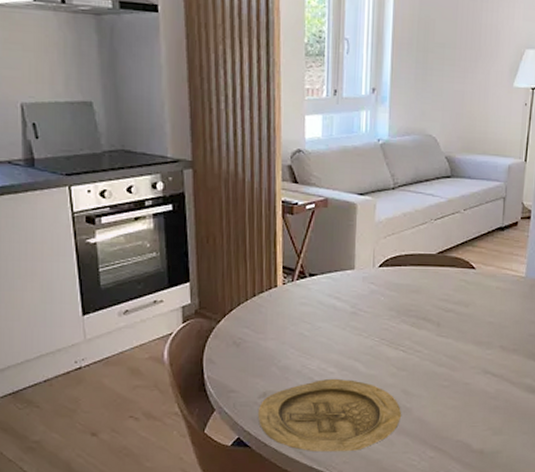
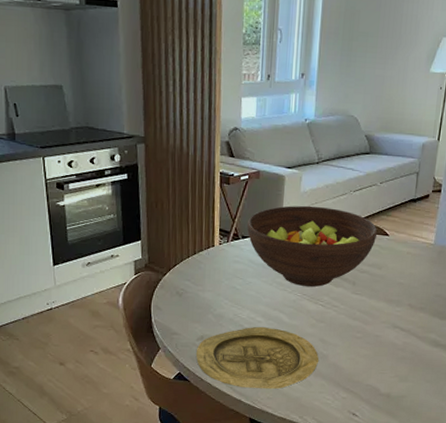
fruit bowl: none [314,237,463,330] -> present [246,205,378,287]

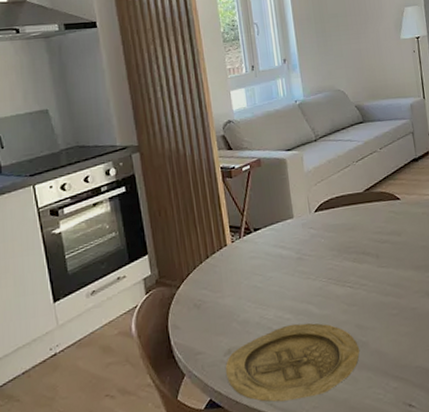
fruit bowl: present [246,205,378,287] -> none [256,182,389,271]

